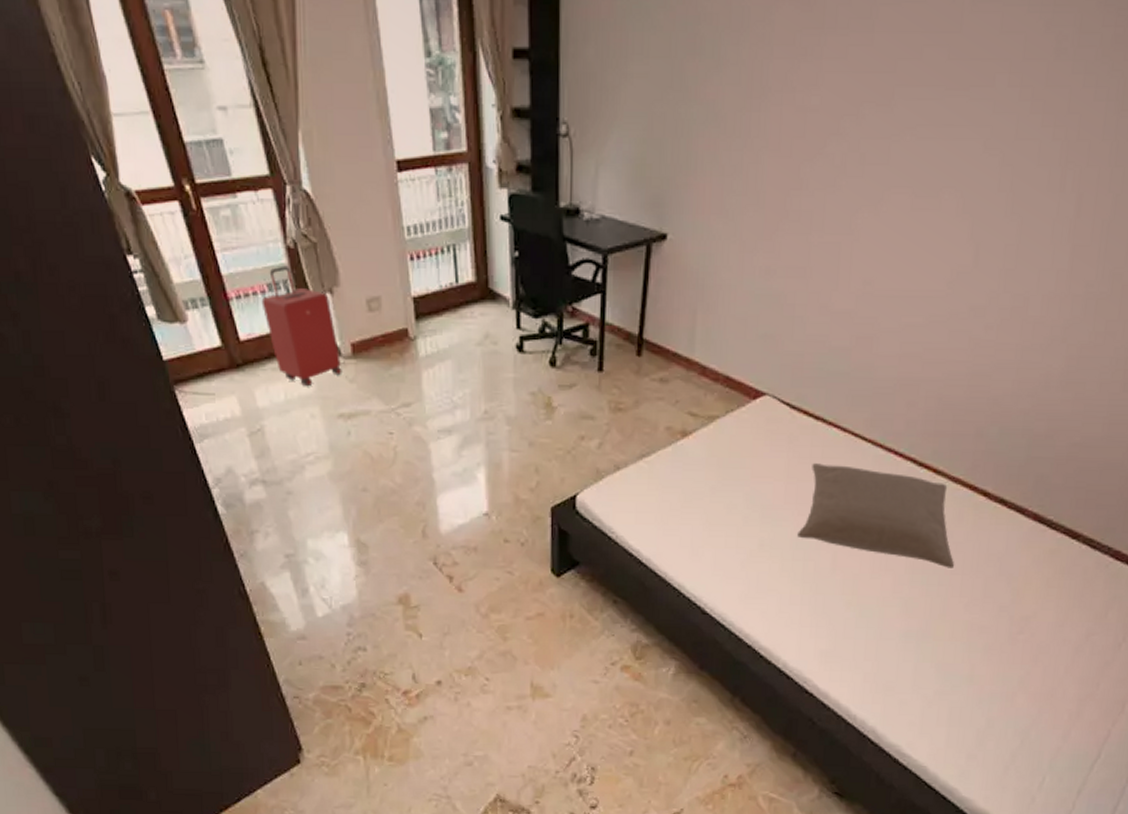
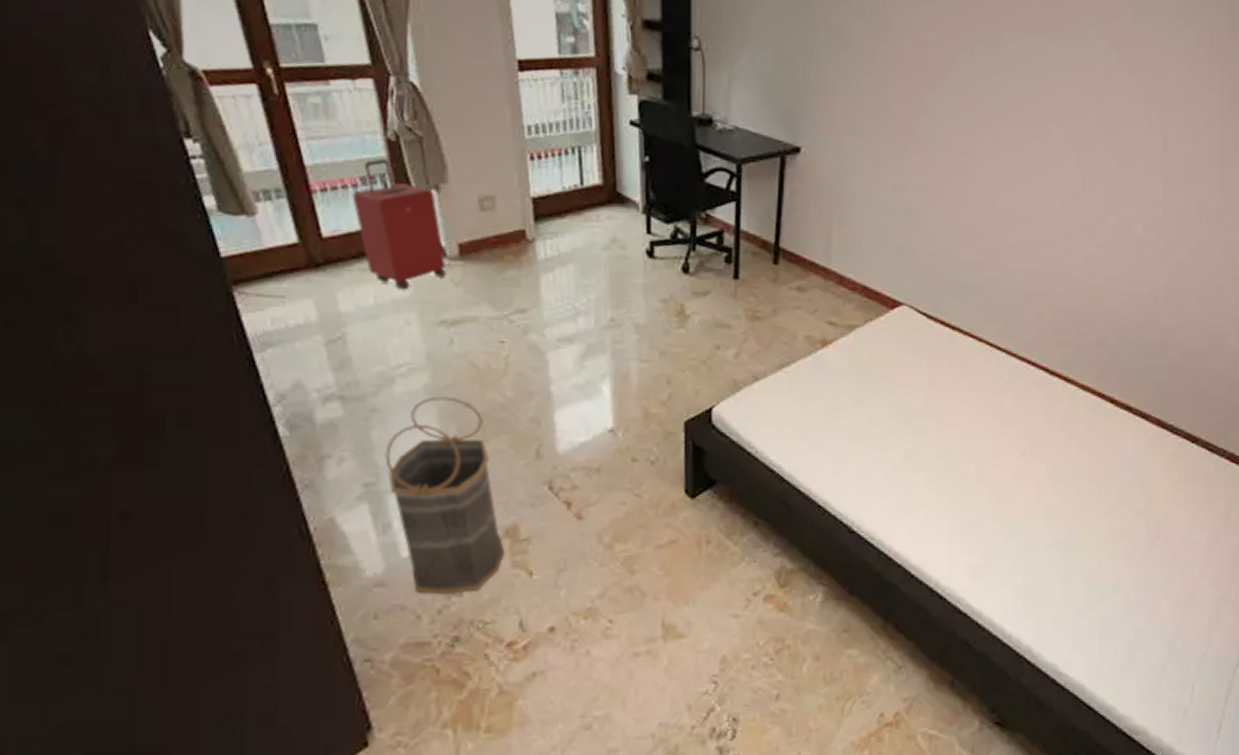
basket: none [300,481,399,649] -> present [385,396,504,595]
pillow: present [797,463,955,568] -> none [941,373,1092,475]

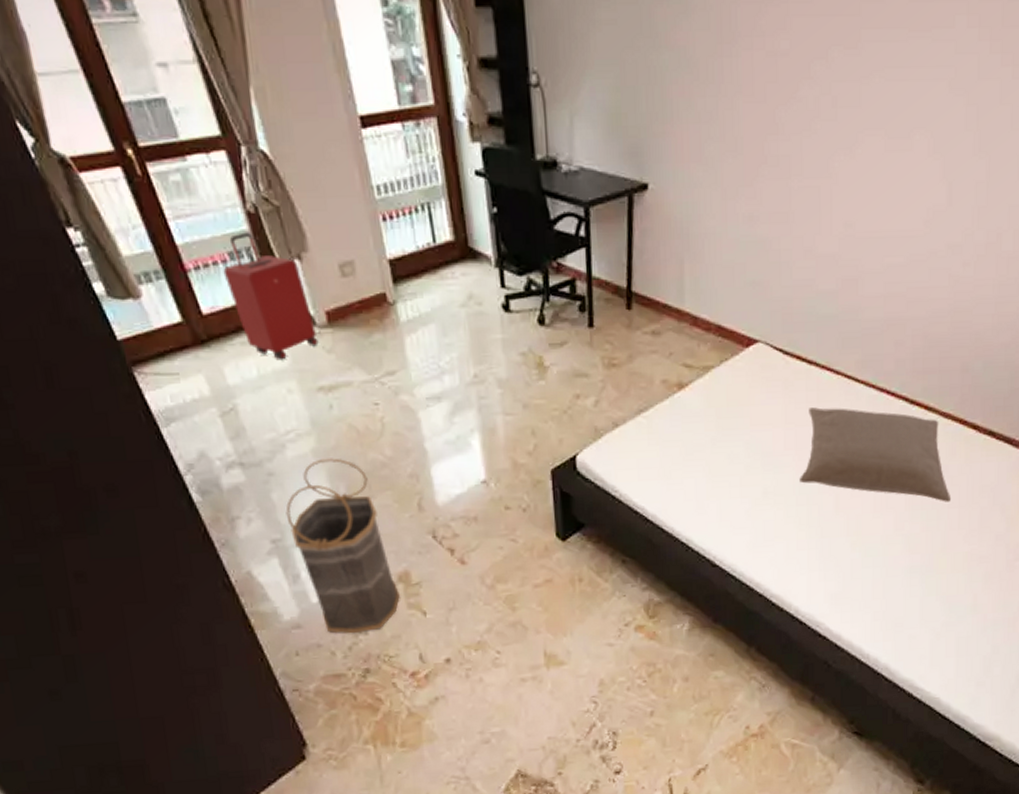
pillow: none [941,373,1092,475] -> present [800,407,952,502]

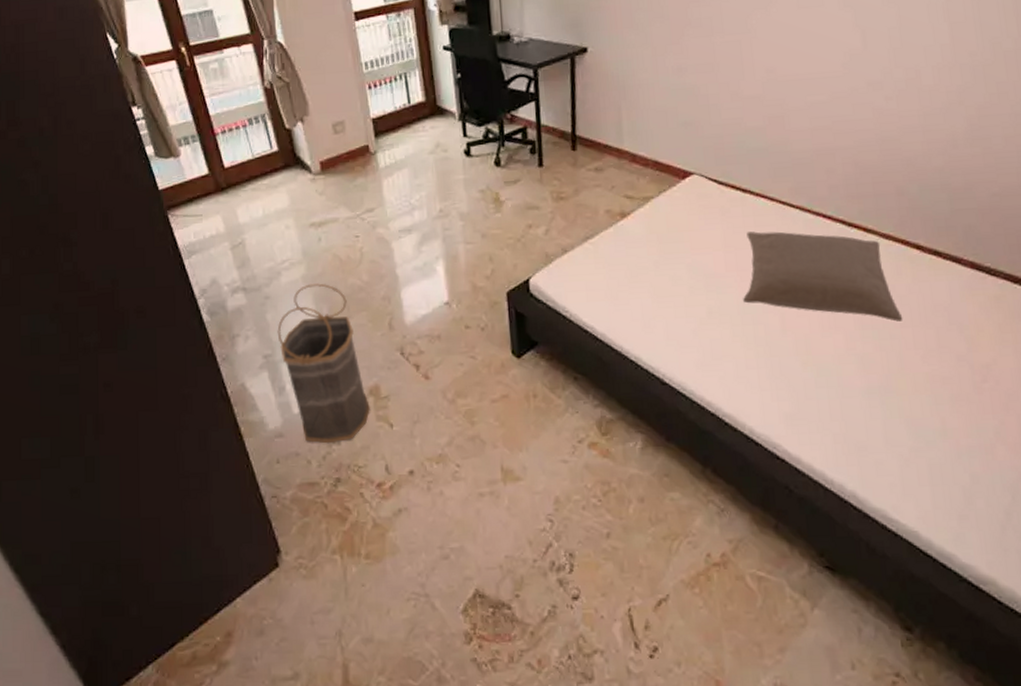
suitcase: present [223,232,319,359] -> none [243,103,313,201]

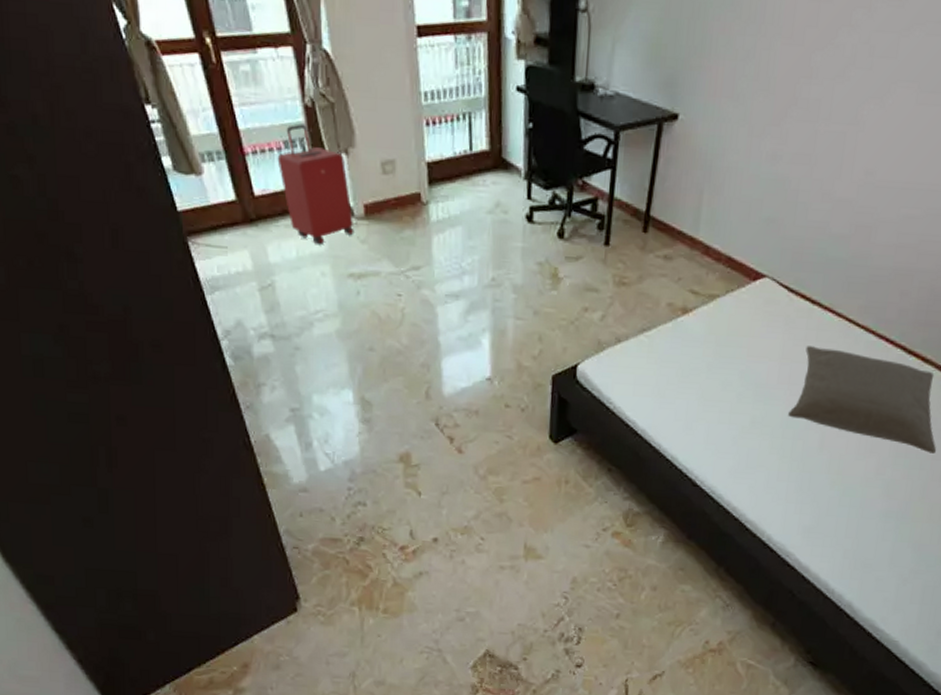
suitcase: none [243,103,313,201] -> present [277,123,354,244]
basket: present [277,283,370,444] -> none [306,339,399,504]

